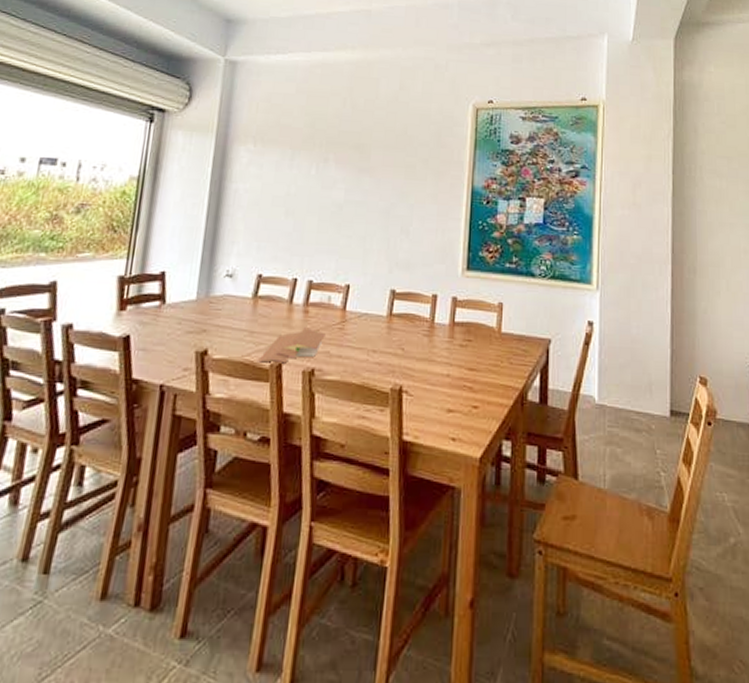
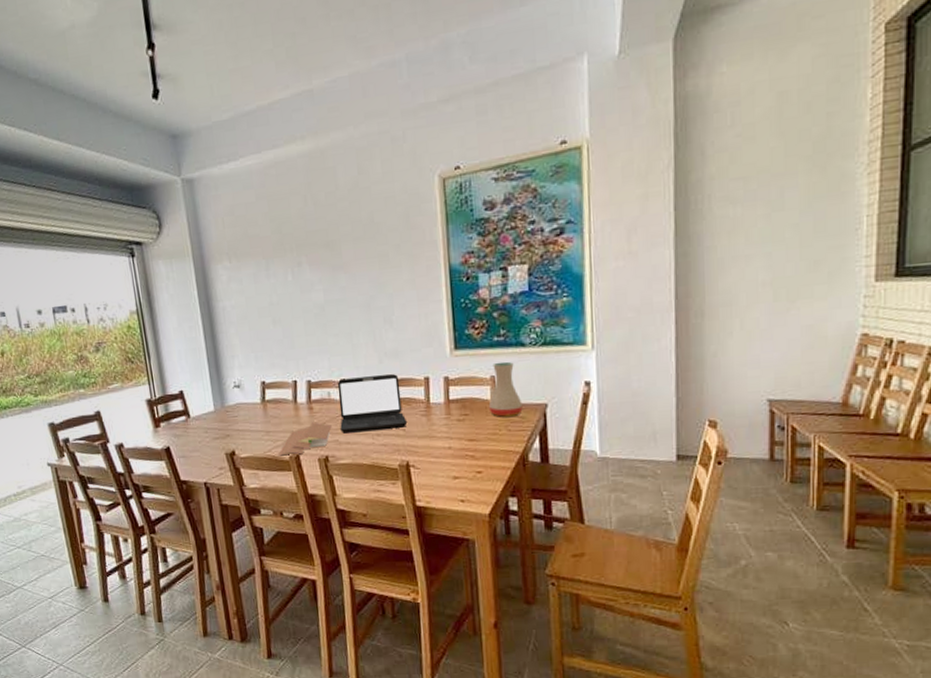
laptop: none [334,284,407,346] -> present [337,373,407,433]
vase: none [493,289,527,350] -> present [488,361,523,418]

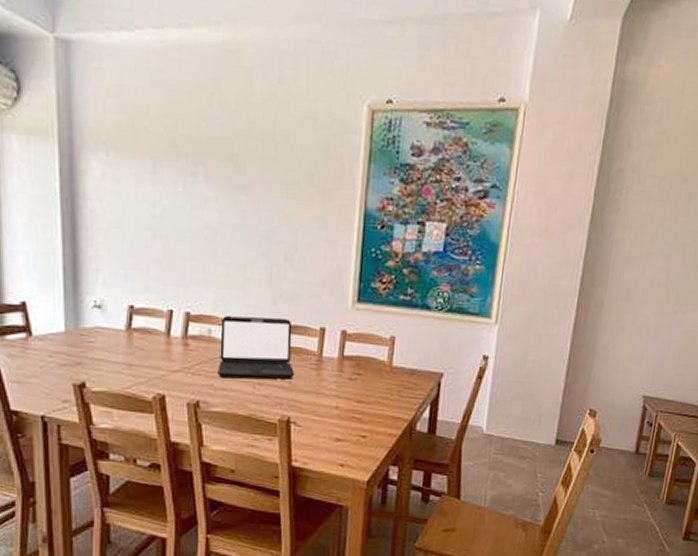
papers: present [279,422,332,456] -> none [140,361,208,396]
vase: present [488,361,523,418] -> none [383,322,419,383]

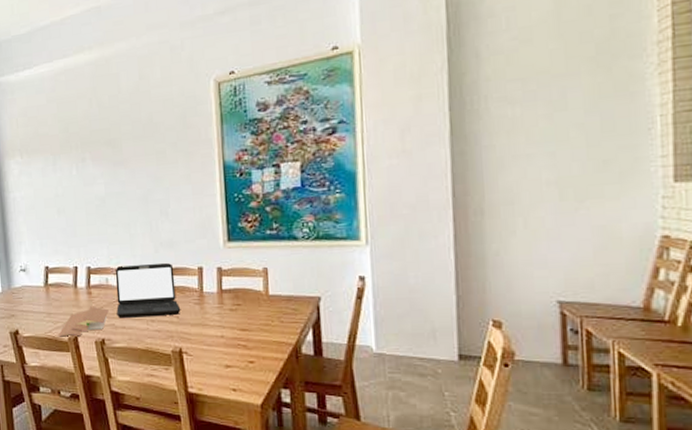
papers: none [140,361,208,396] -> present [58,306,109,337]

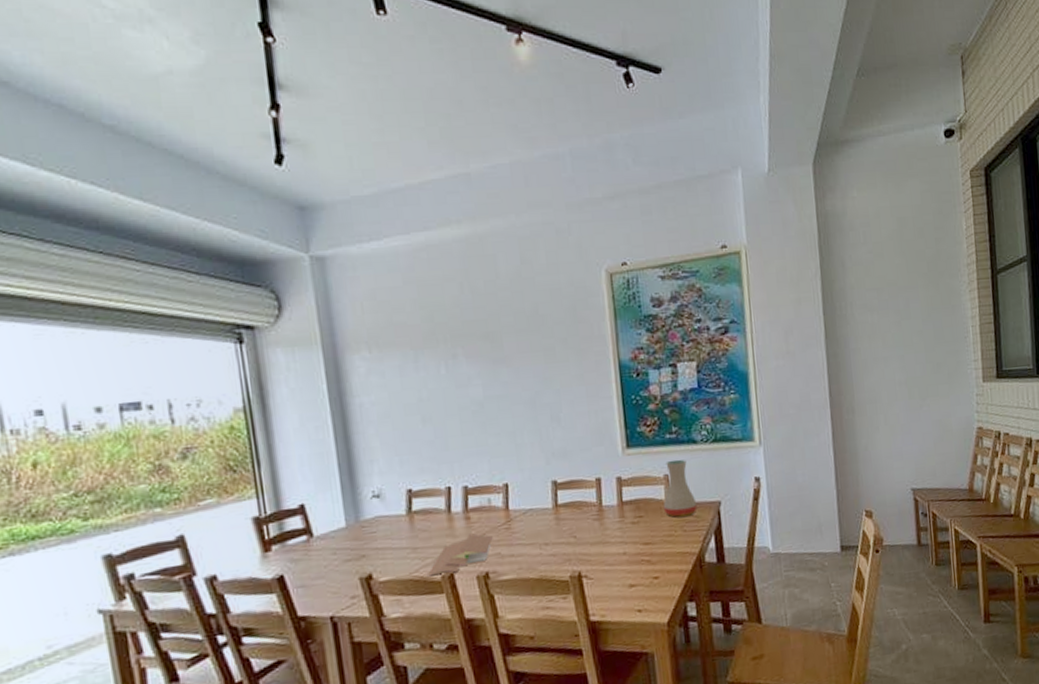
laptop: present [115,262,180,318] -> none [499,475,578,545]
vase: none [261,254,296,310] -> present [663,459,697,519]

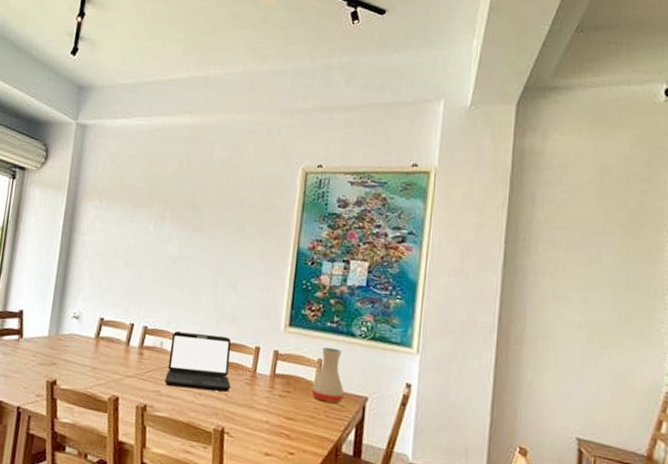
papers: present [428,533,493,577] -> none [98,368,157,398]
laptop: none [499,475,578,545] -> present [165,331,232,392]

